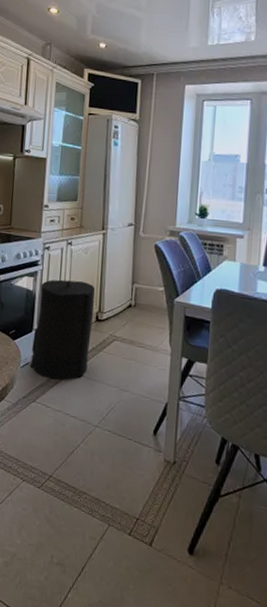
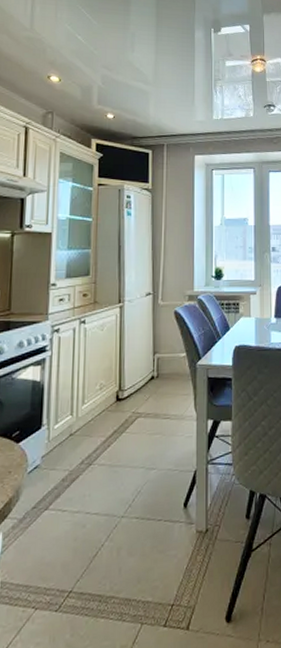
trash can: present [29,279,95,381] -> none [39,360,114,479]

